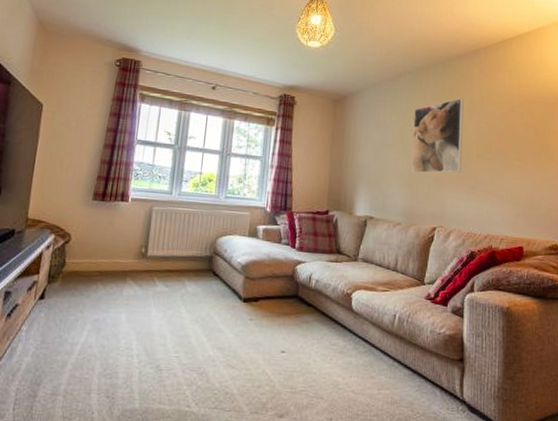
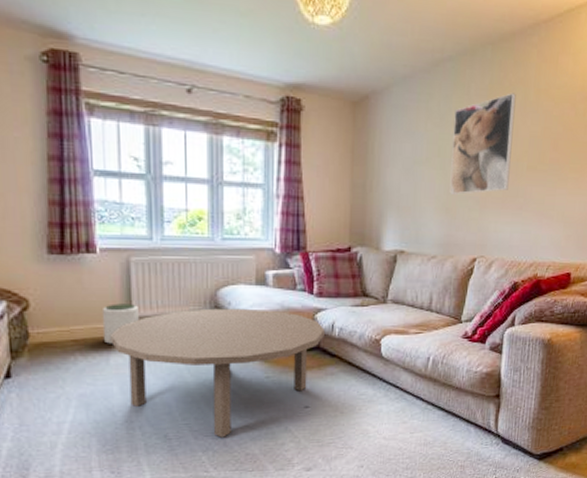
plant pot: none [121,243,153,277] -> present [101,304,139,344]
coffee table: none [127,253,303,374] -> present [111,308,325,438]

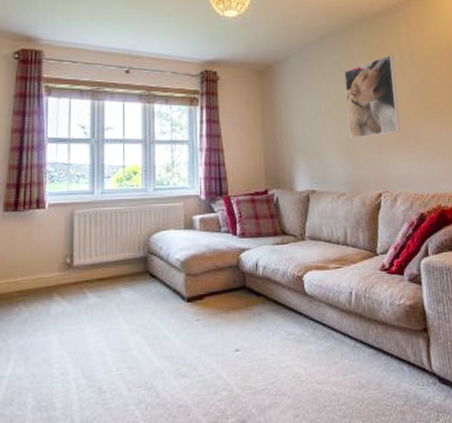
plant pot: present [101,304,139,344] -> none [45,253,79,294]
coffee table: present [111,308,325,438] -> none [53,252,249,388]

